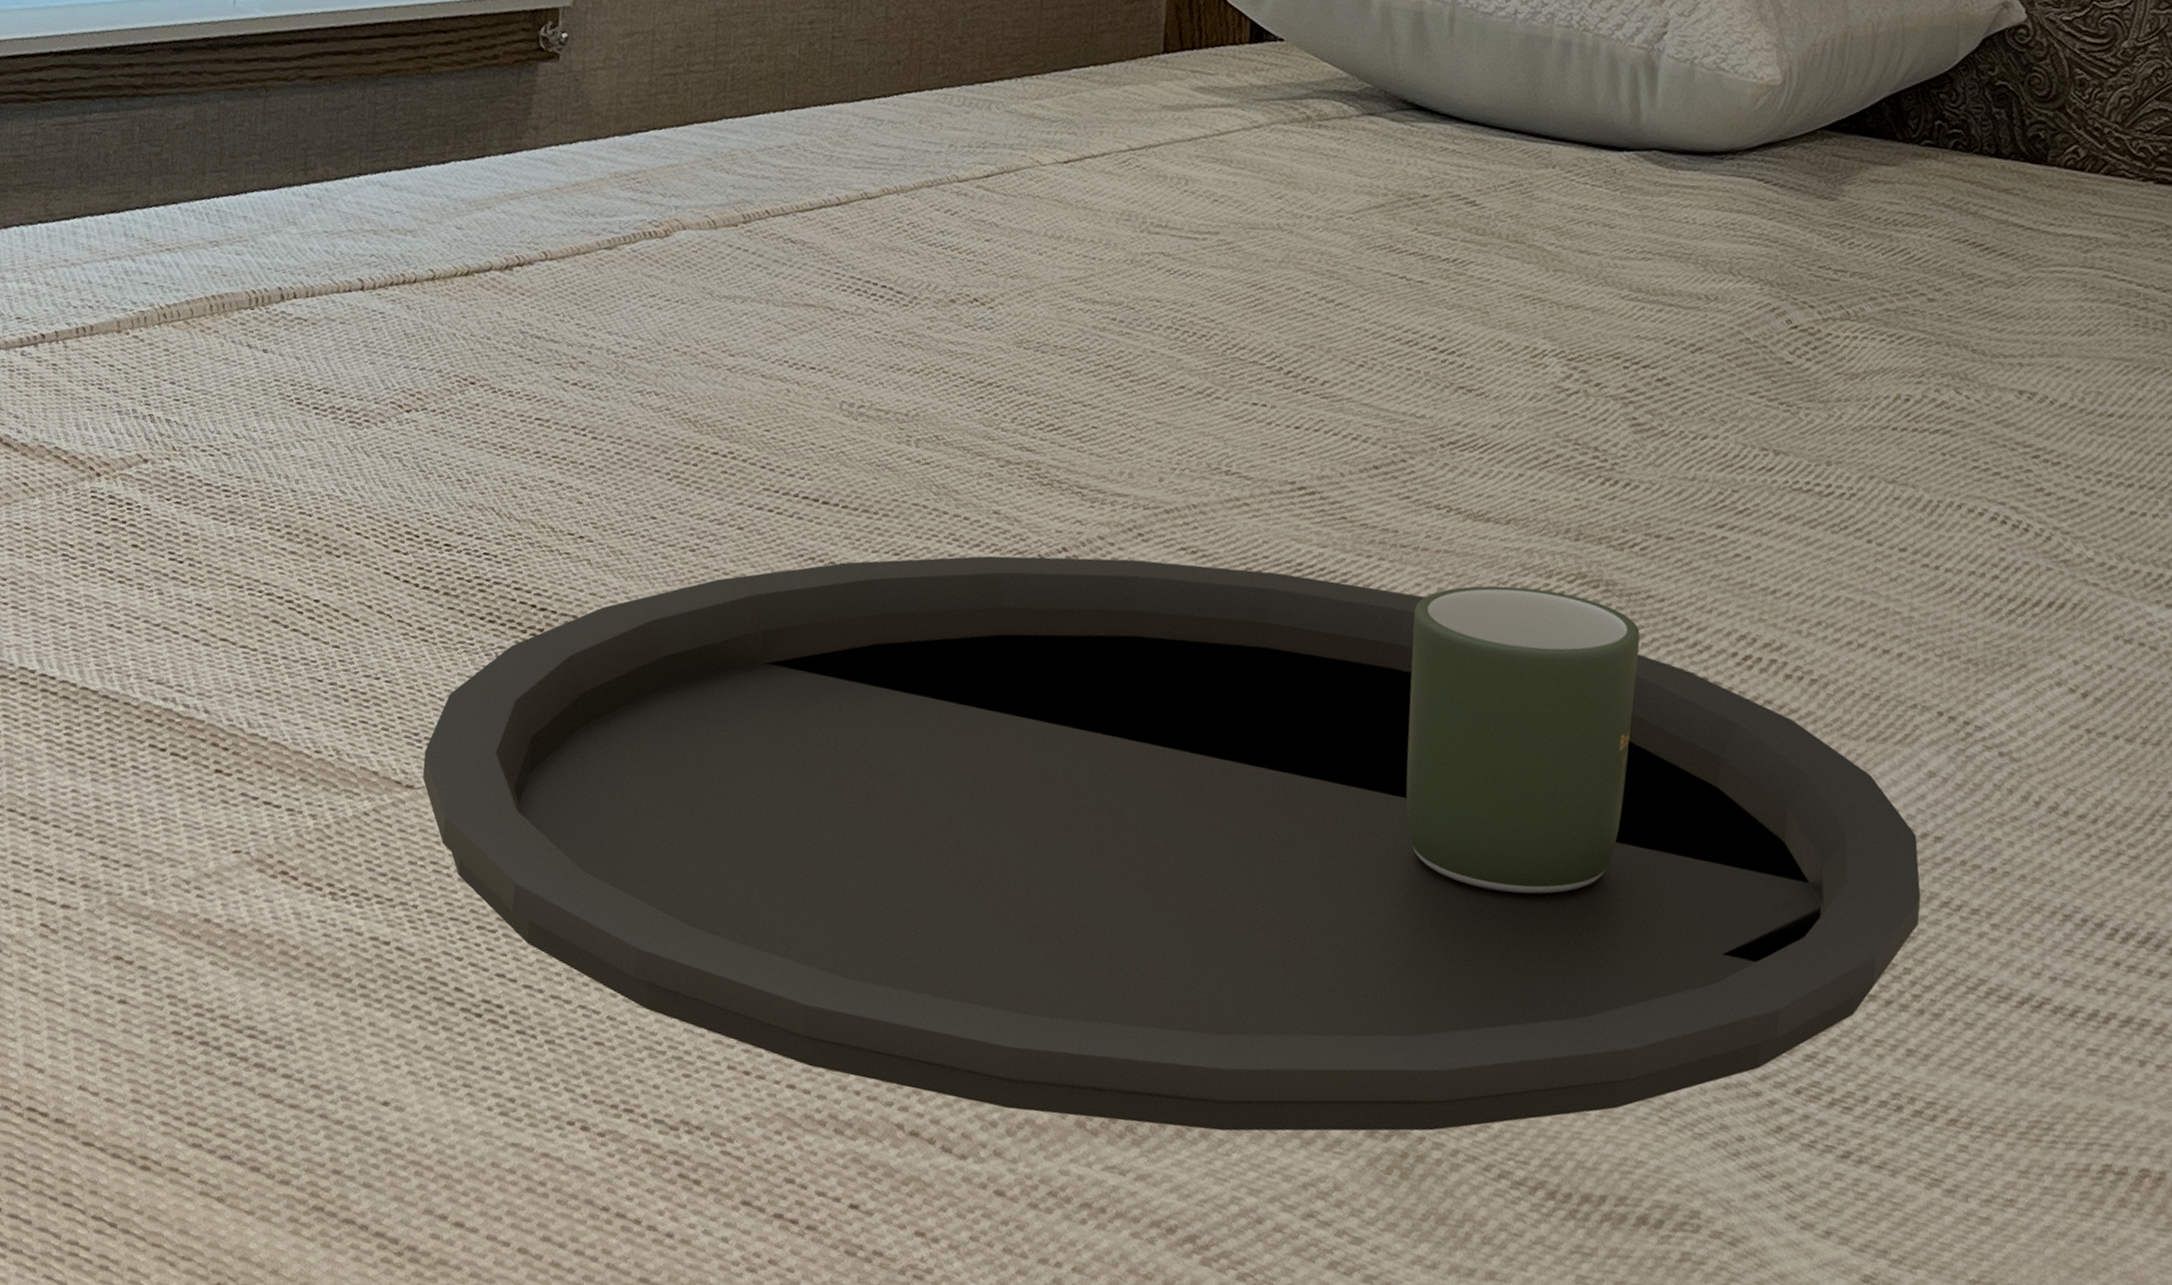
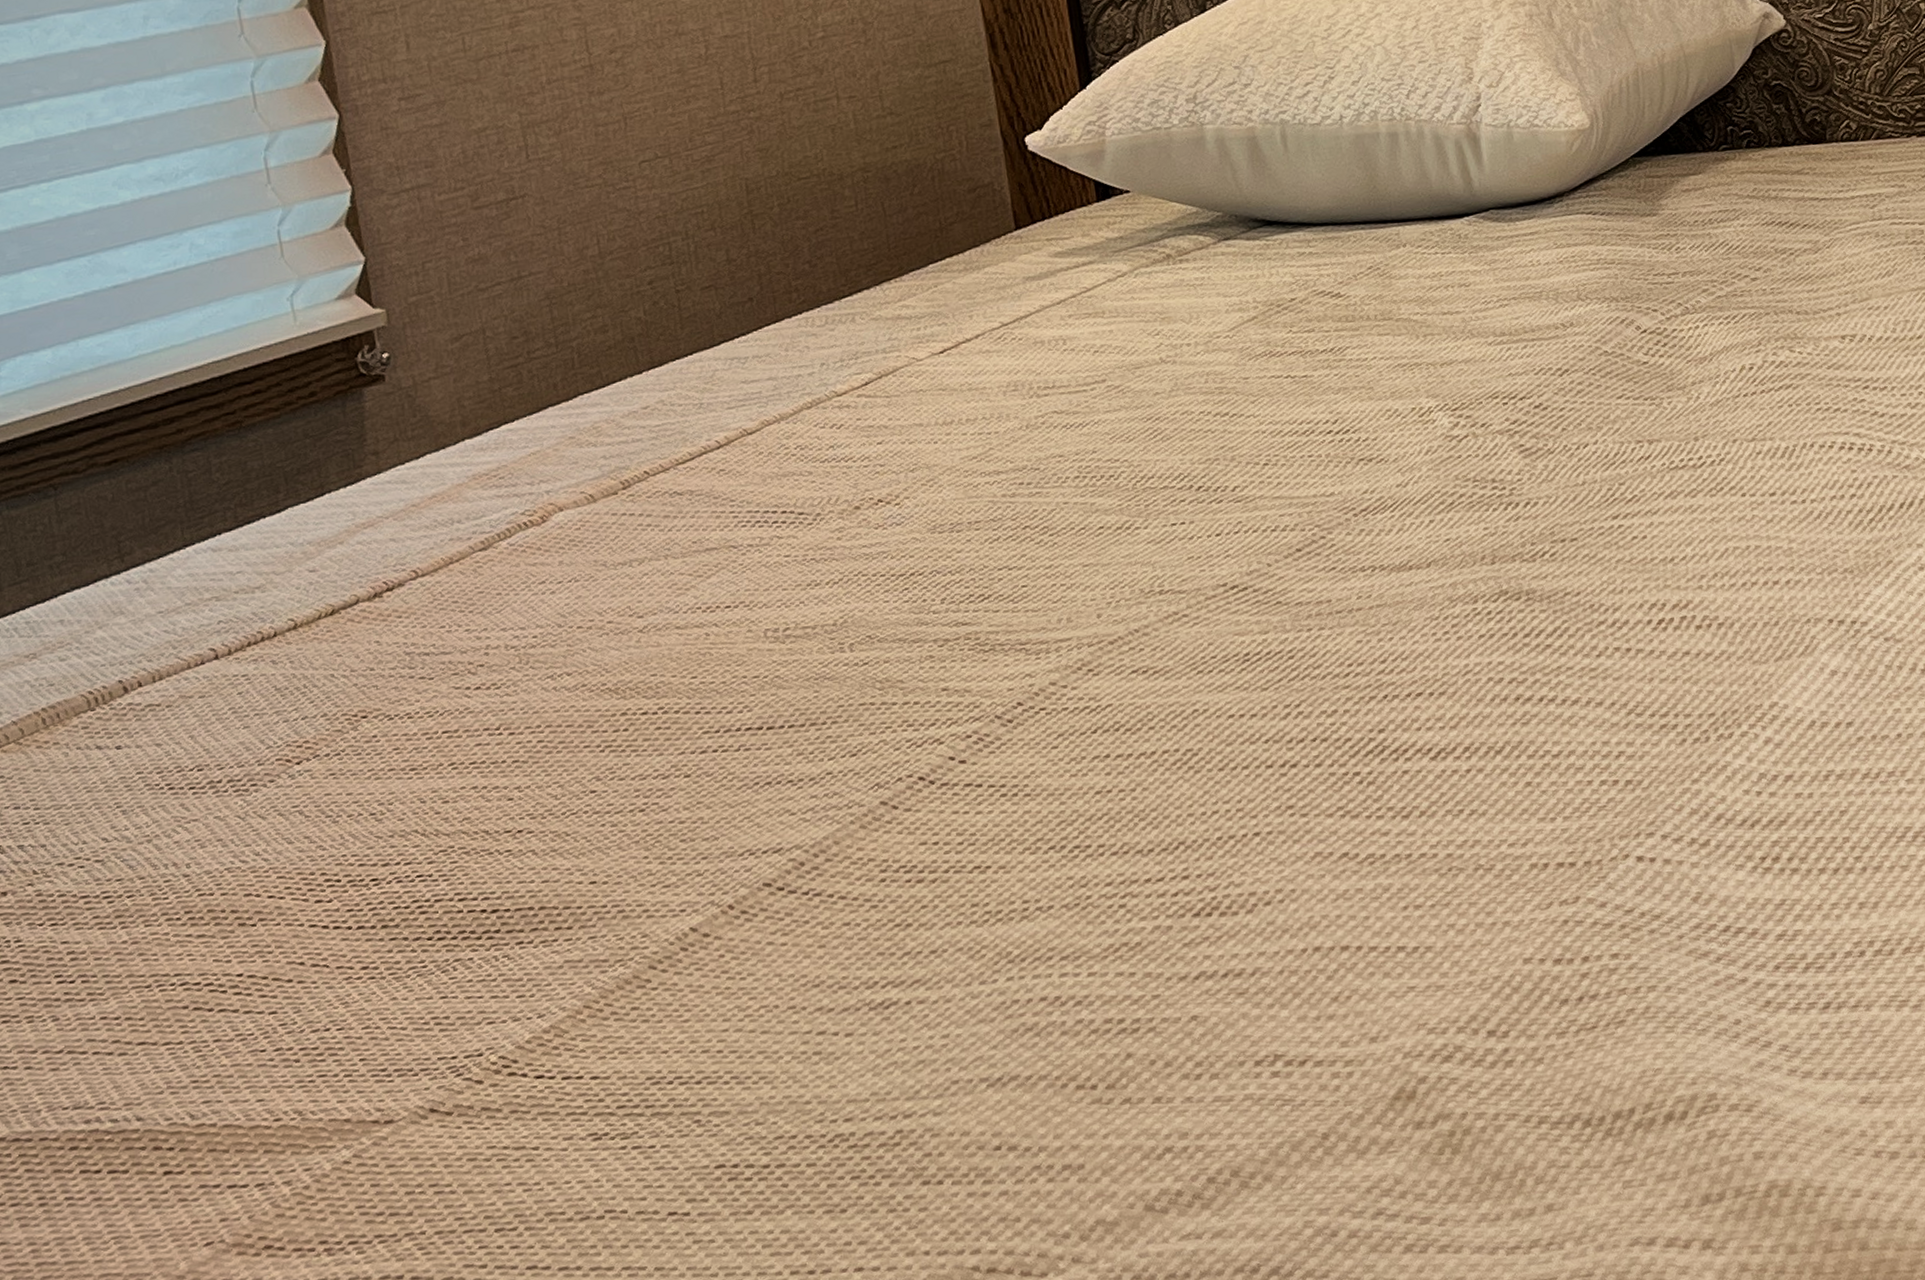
tray: present [423,555,1921,1131] -> none [397,645,1848,1249]
mug: present [1405,585,1641,894] -> none [1361,611,1582,887]

